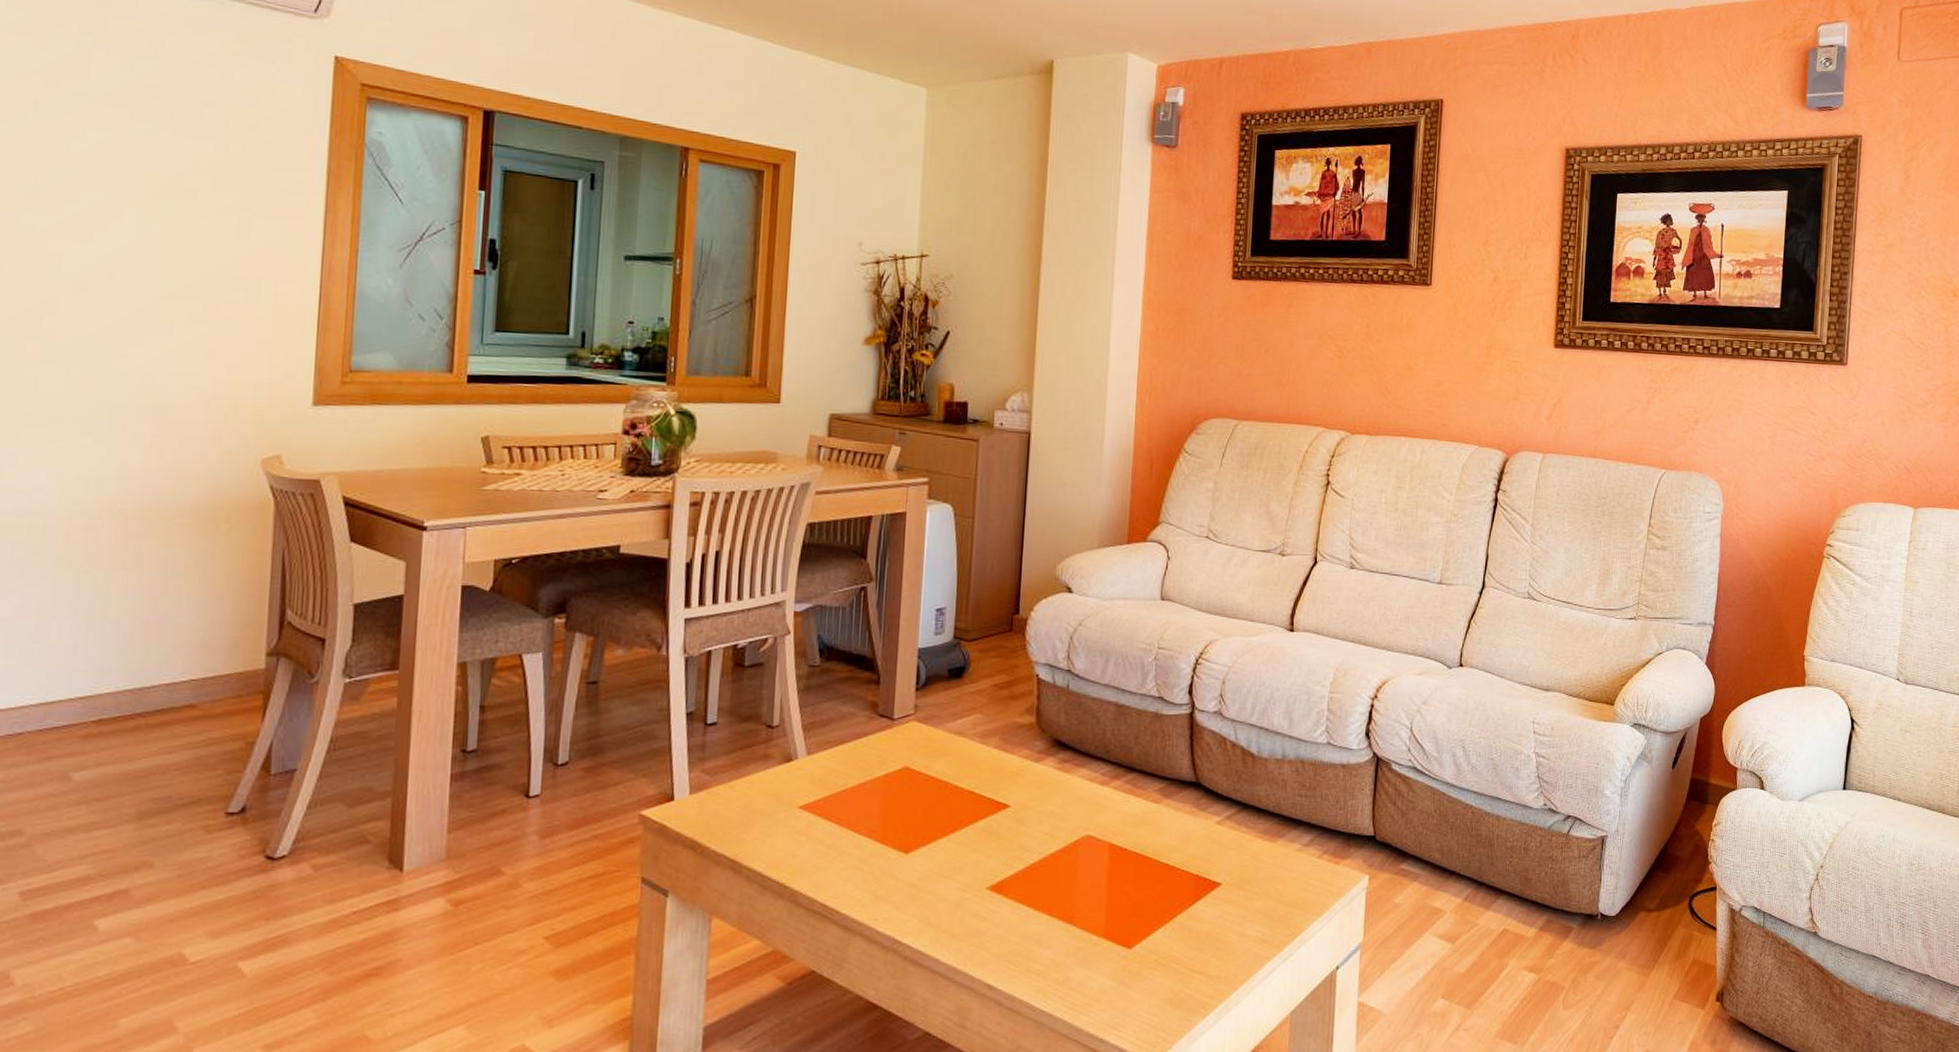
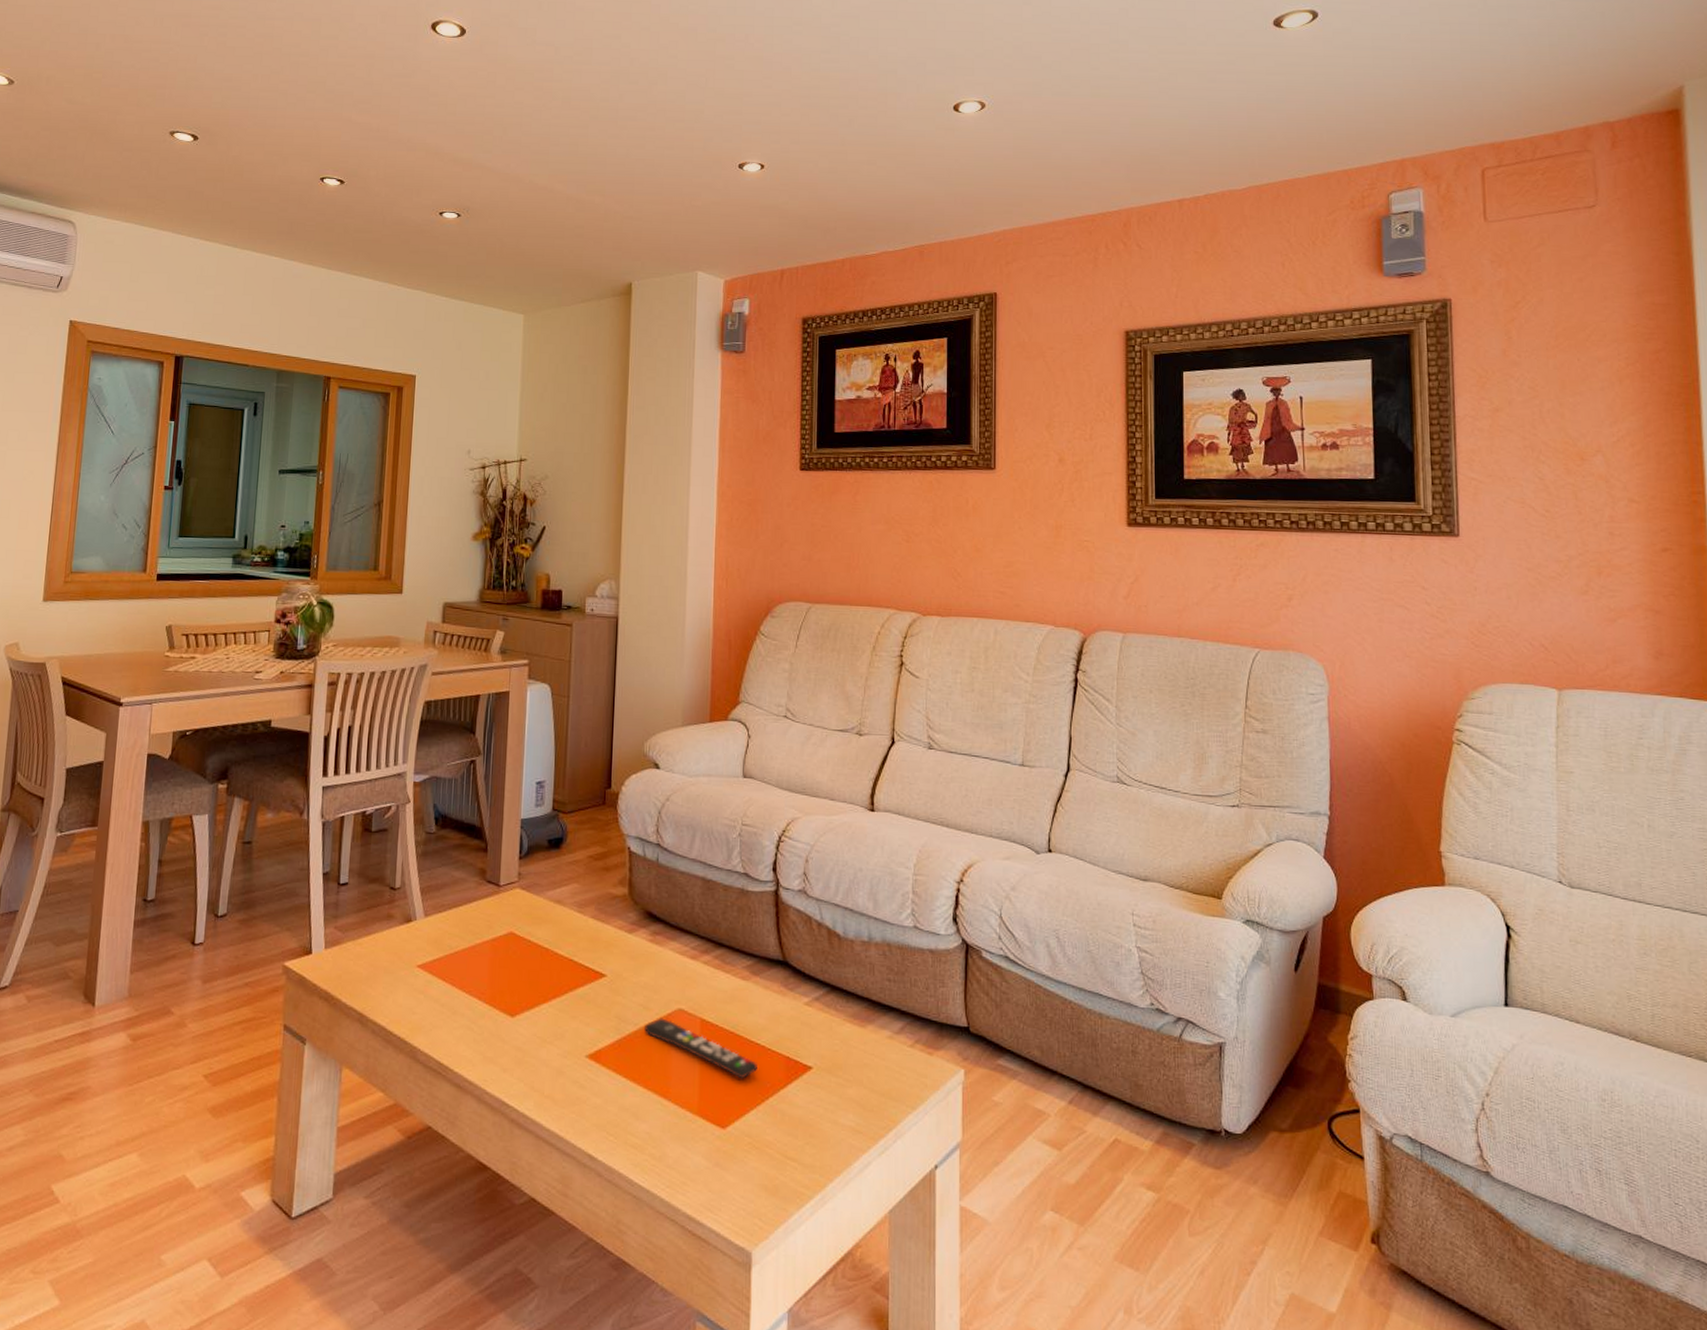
remote control: none [1050,845,1166,900] -> present [645,1018,757,1079]

